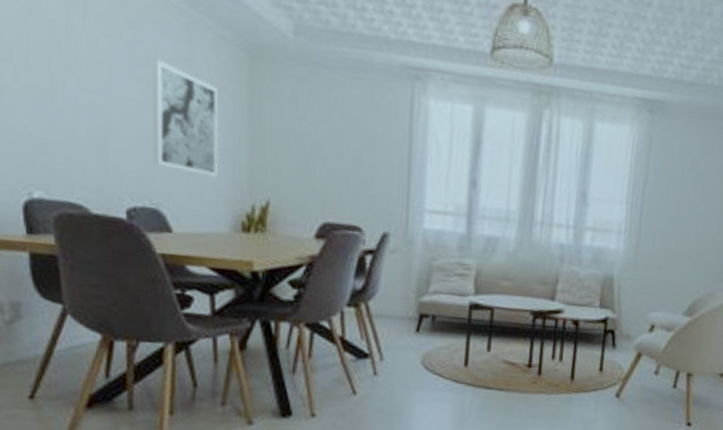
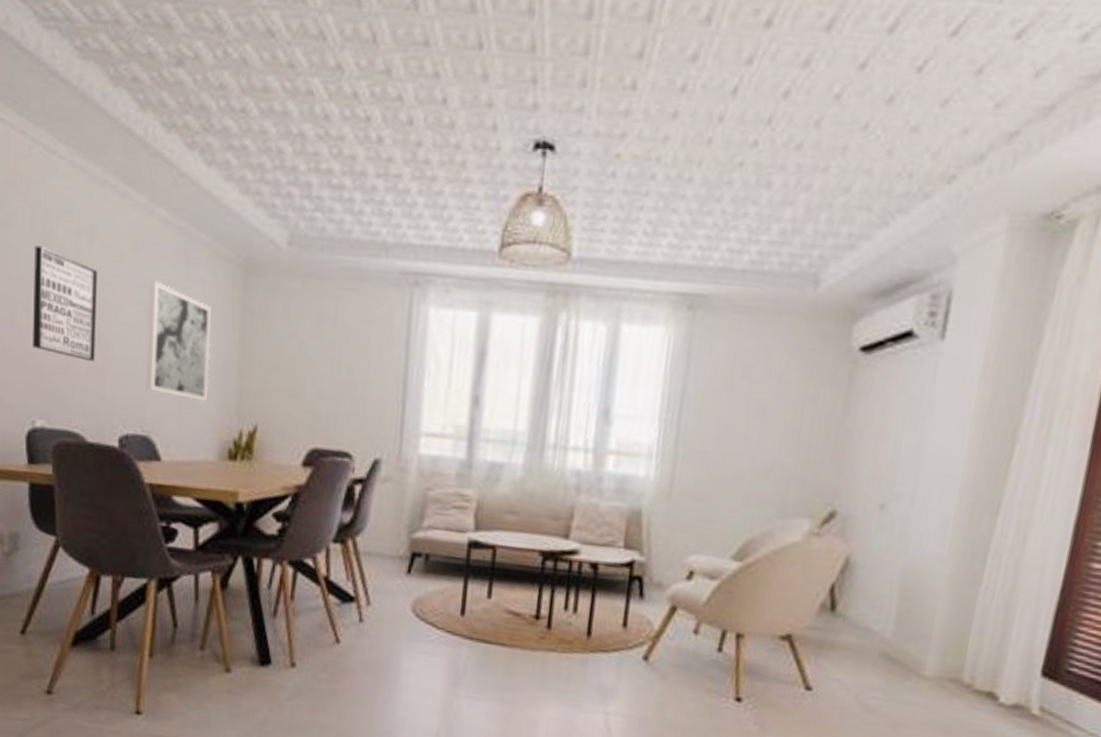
wall art: none [20,15,96,135] -> present [33,245,98,362]

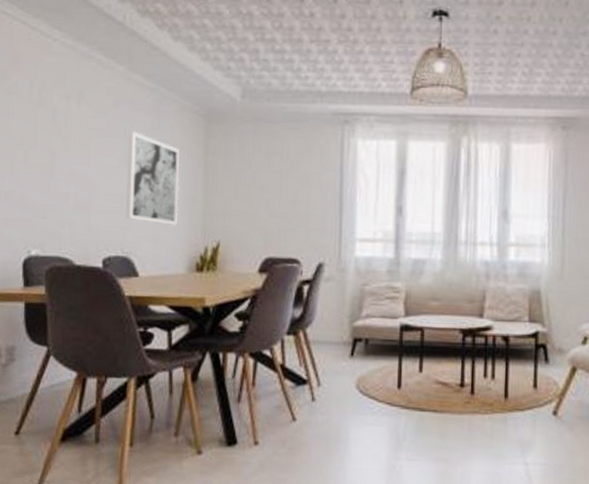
wall art: present [33,245,98,362] -> none [29,109,85,199]

